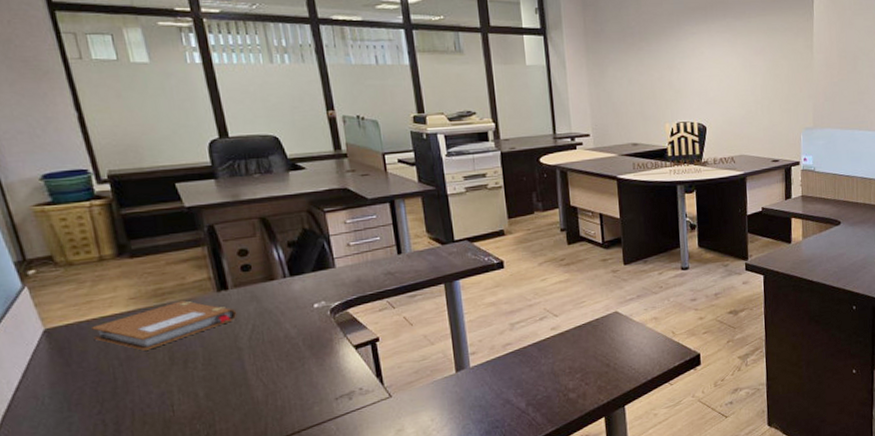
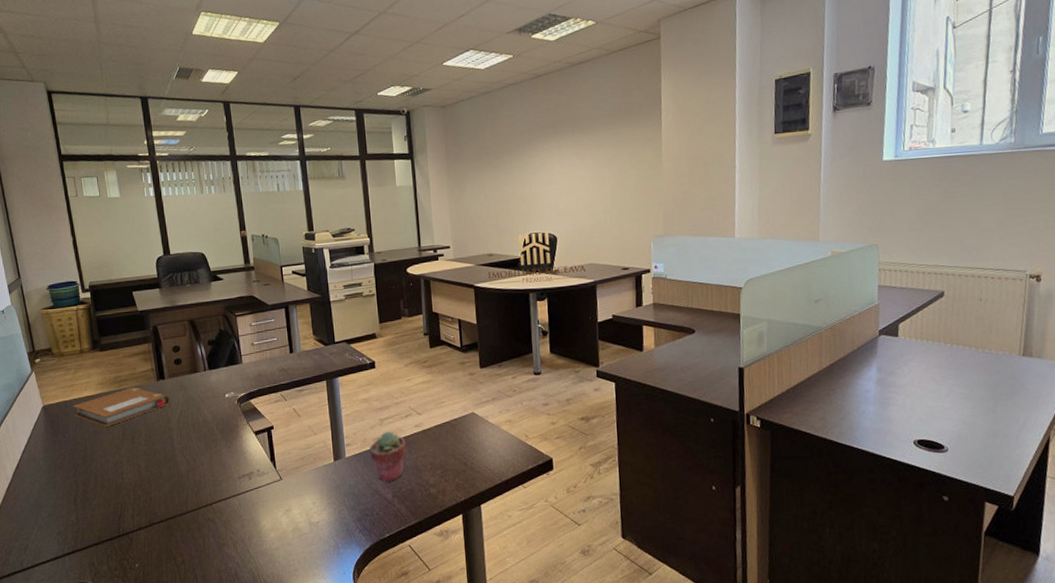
potted succulent: none [498,336,542,391] -> present [369,431,407,483]

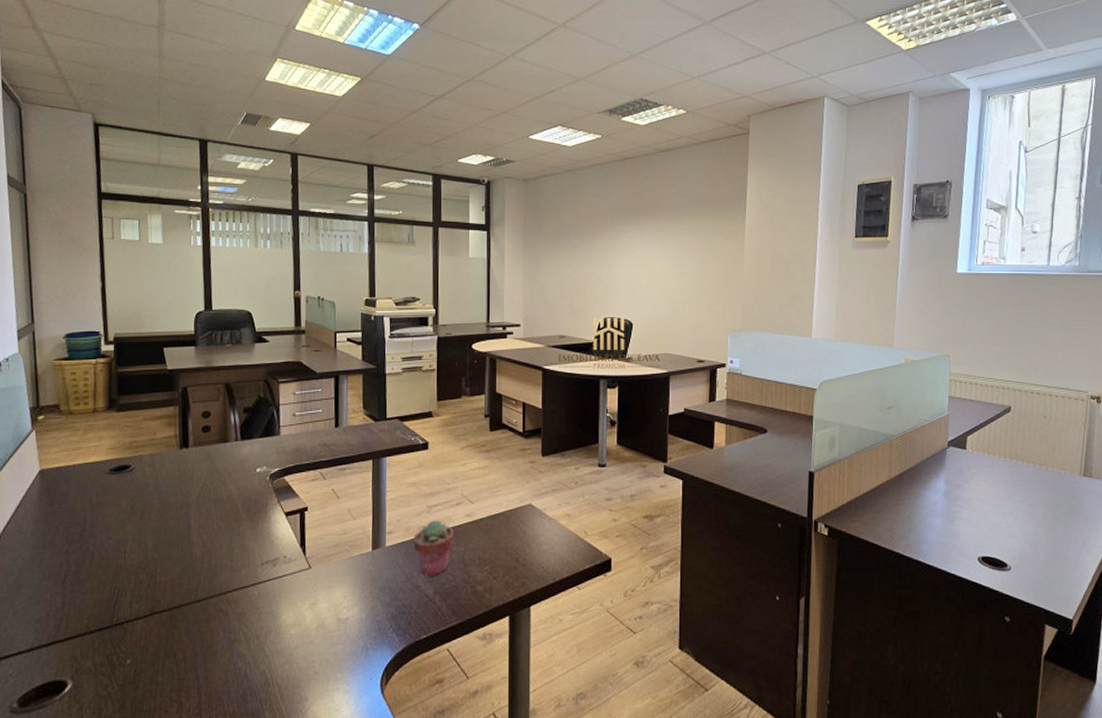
notebook: present [73,387,170,427] -> none [75,454,192,498]

